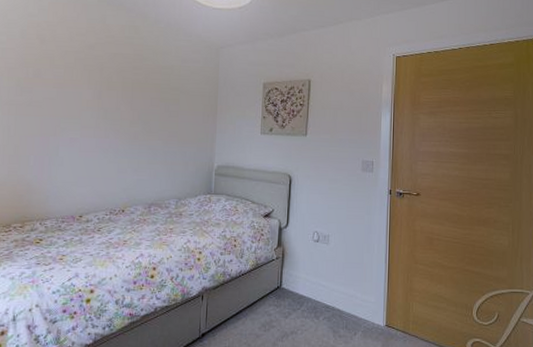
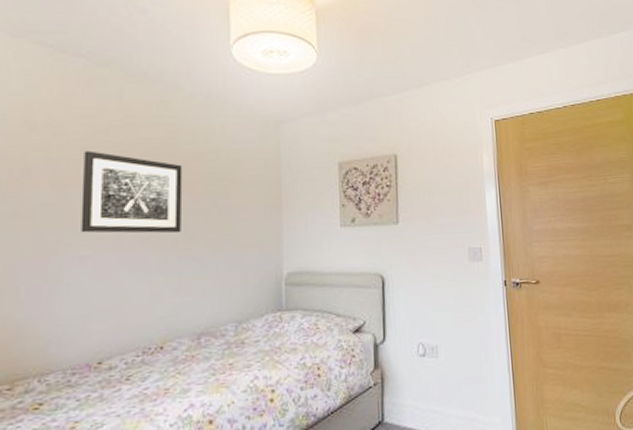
wall art: none [72,60,145,128] -> present [81,150,183,234]

